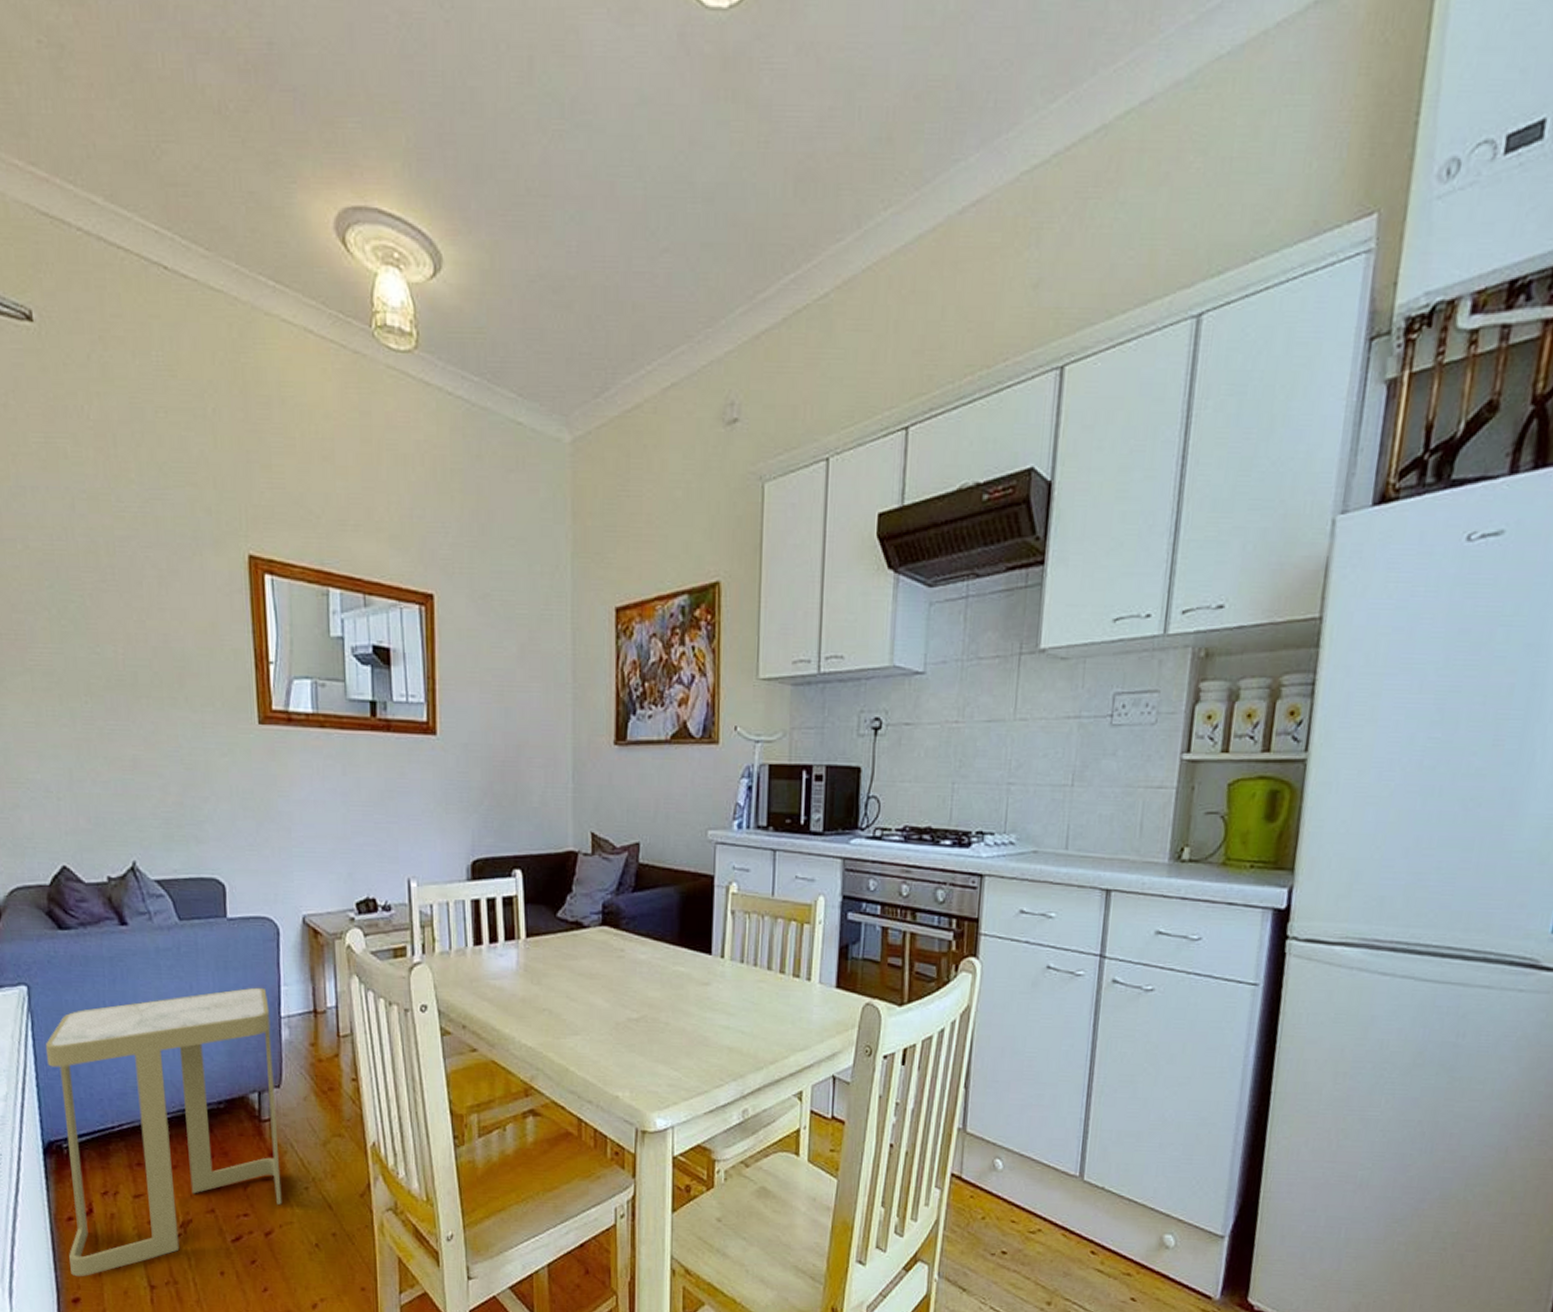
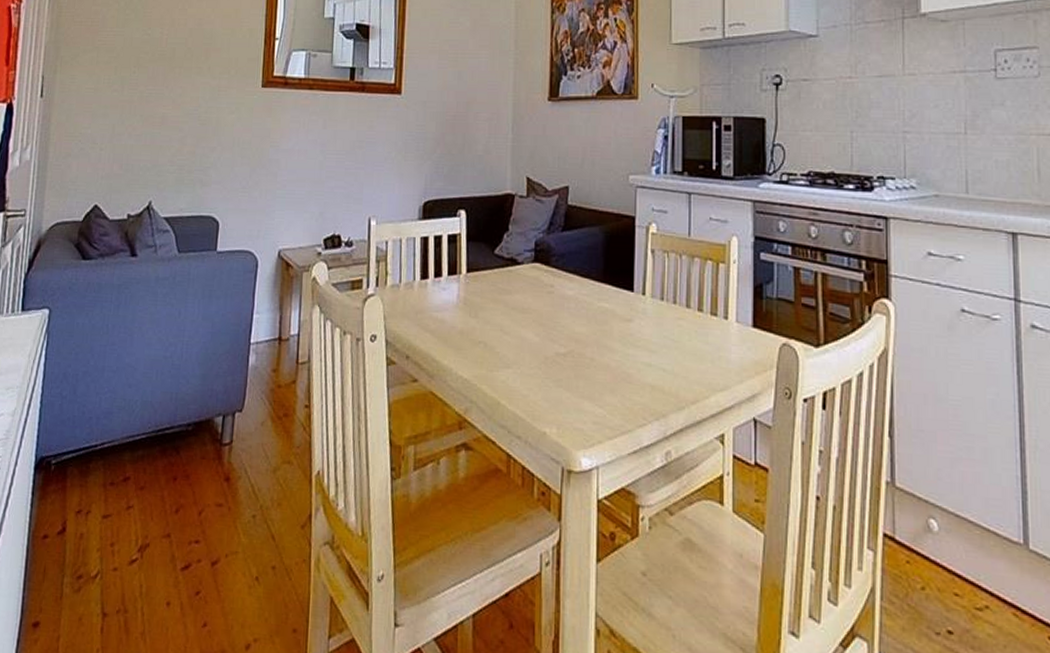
side table: present [45,987,282,1277] -> none [36,314,242,599]

